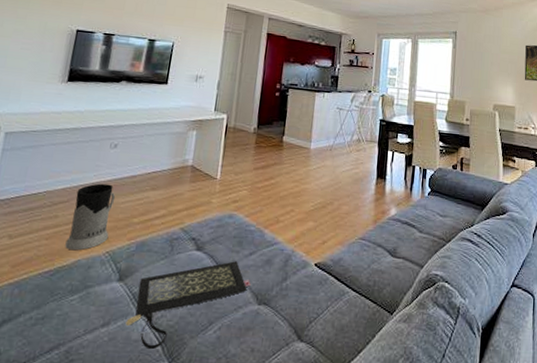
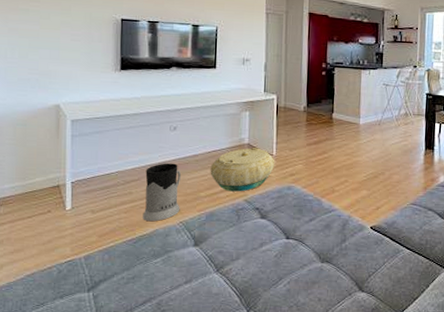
clutch bag: present [125,261,251,350] -> none [206,227,313,301]
basket: none [147,170,219,219] -> present [210,147,275,192]

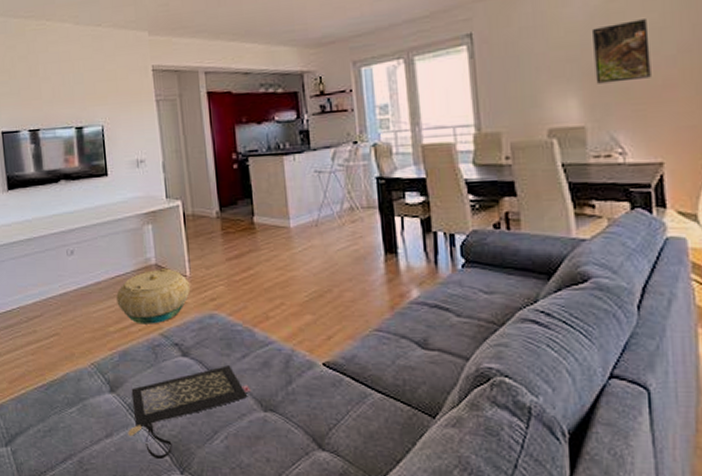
air purifier: present [143,163,180,222] -> none [47,294,90,364]
clutch bag: none [206,227,313,301] -> present [128,365,251,460]

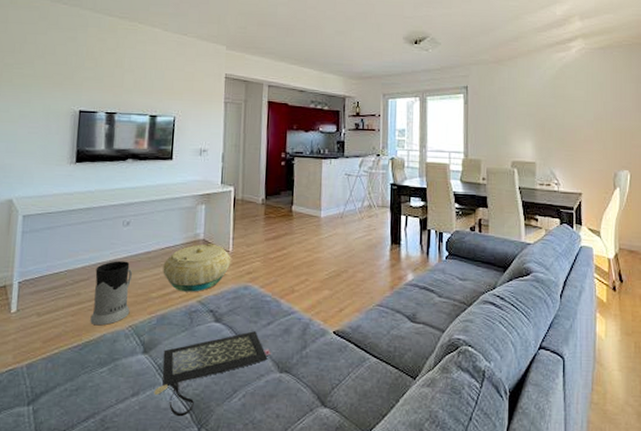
air purifier: none [47,294,90,364] -> present [90,261,132,326]
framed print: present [593,19,651,84] -> none [544,93,578,134]

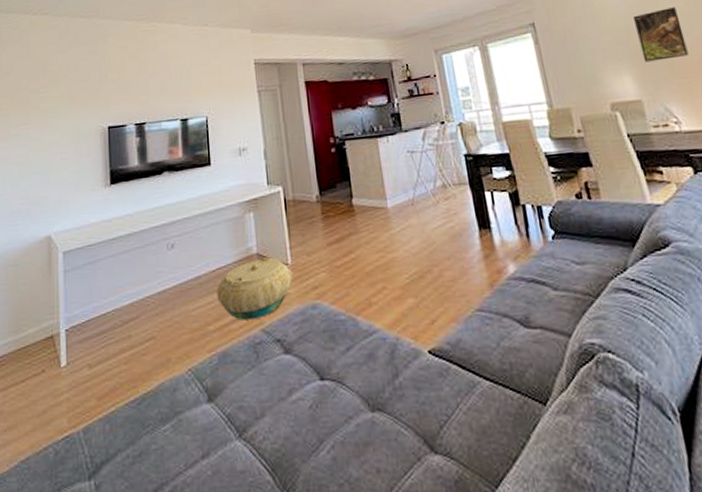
air purifier: present [90,261,132,326] -> none [144,291,187,373]
clutch bag: present [154,331,271,417] -> none [226,361,357,481]
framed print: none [544,93,578,134] -> present [633,7,689,63]

